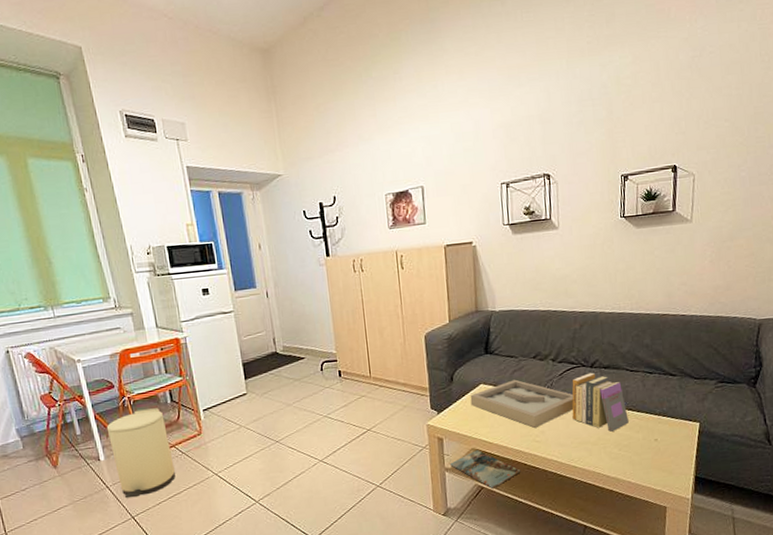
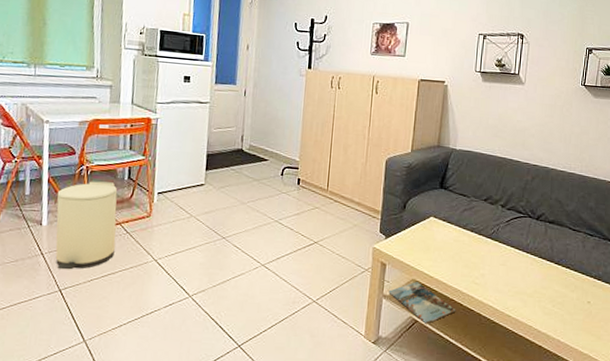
decorative tray: present [470,379,574,428] -> none [418,218,516,269]
books: present [572,372,629,432] -> none [513,224,566,287]

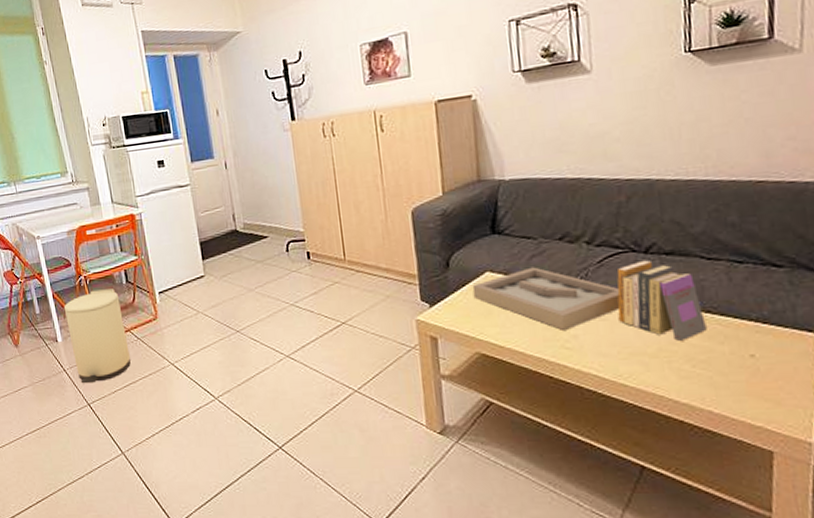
magazine: present [388,281,456,324] -> none [447,354,545,405]
decorative tray: none [418,218,516,269] -> present [472,267,621,330]
books: none [513,224,566,287] -> present [616,260,707,341]

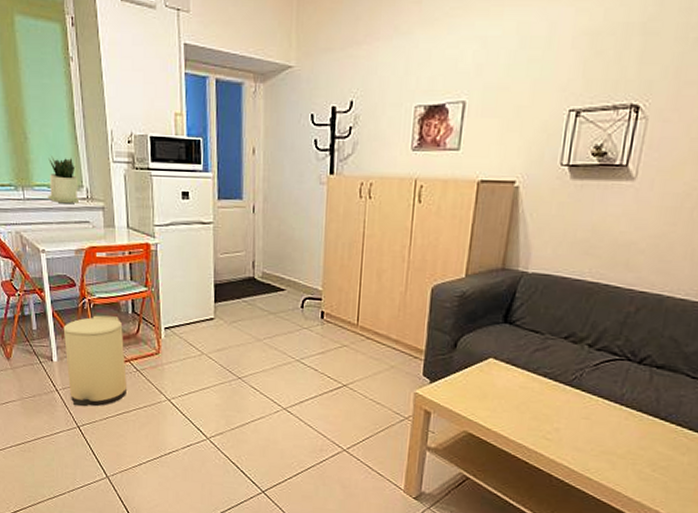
planter: none [34,149,66,191] -> present [47,156,80,204]
decorative tray: present [472,267,621,330] -> none [473,360,607,423]
books: present [616,260,707,341] -> none [599,369,676,447]

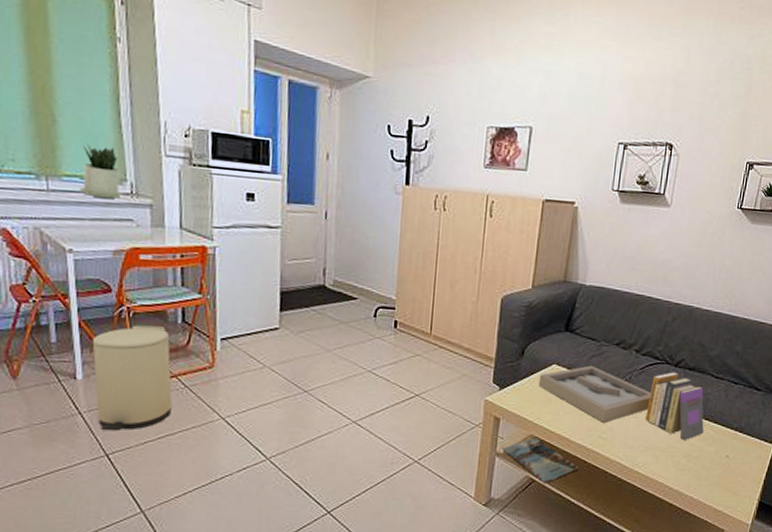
magazine: none [433,433,519,482] -> present [502,436,579,483]
decorative tray: none [473,360,607,423] -> present [538,365,651,423]
books: none [599,369,676,447] -> present [645,372,704,440]

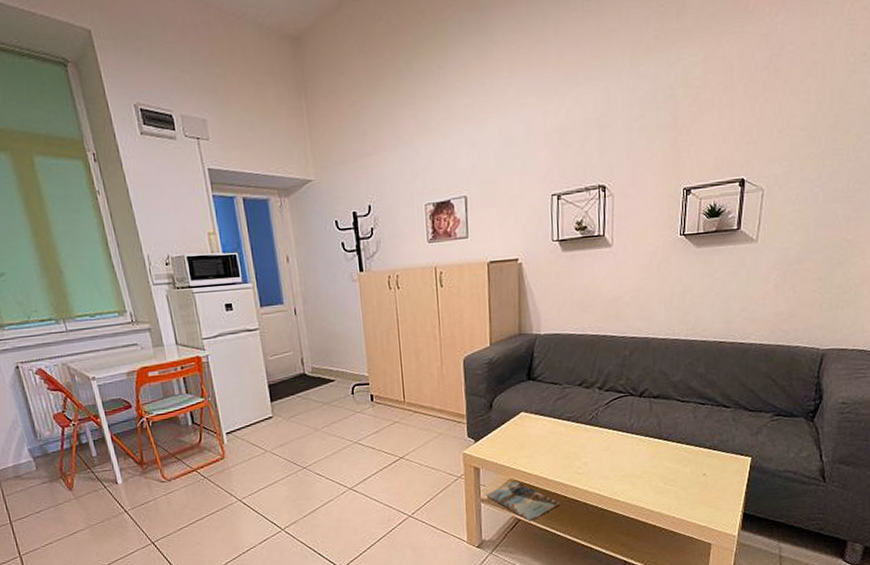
planter: present [79,144,122,199] -> none [87,286,125,330]
pedal bin: present [92,325,172,432] -> none [124,430,197,524]
decorative tray: present [538,365,651,423] -> none [509,408,620,459]
books: present [645,372,704,440] -> none [617,402,677,465]

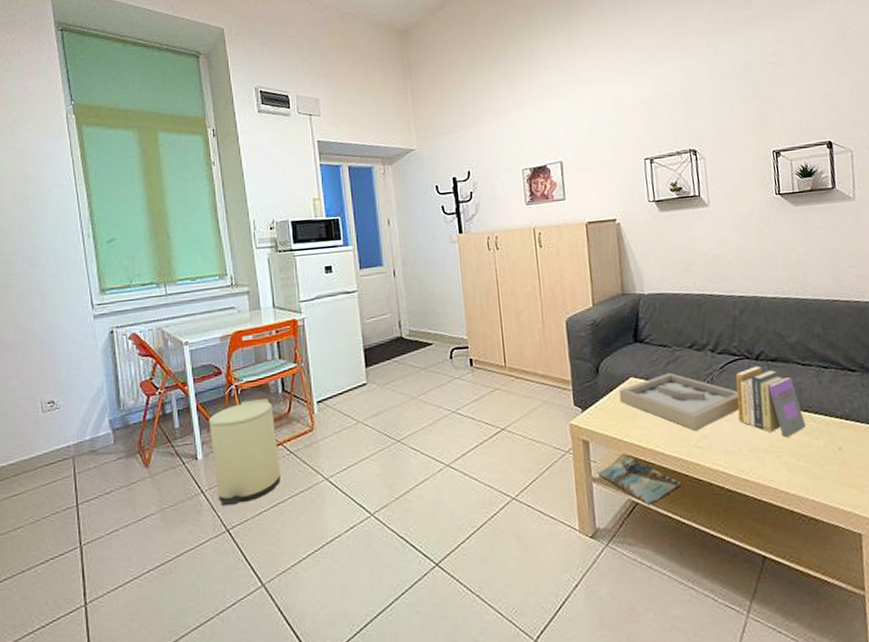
pedal bin: none [124,430,197,524] -> present [208,398,280,507]
decorative tray: none [509,408,620,459] -> present [618,372,740,431]
books: none [617,402,677,465] -> present [735,366,806,437]

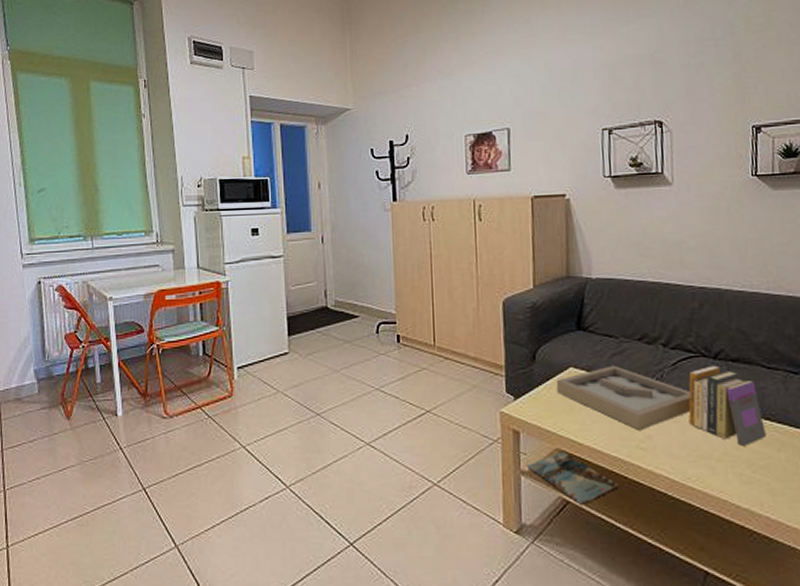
pedal bin: present [208,398,280,507] -> none [129,360,198,465]

